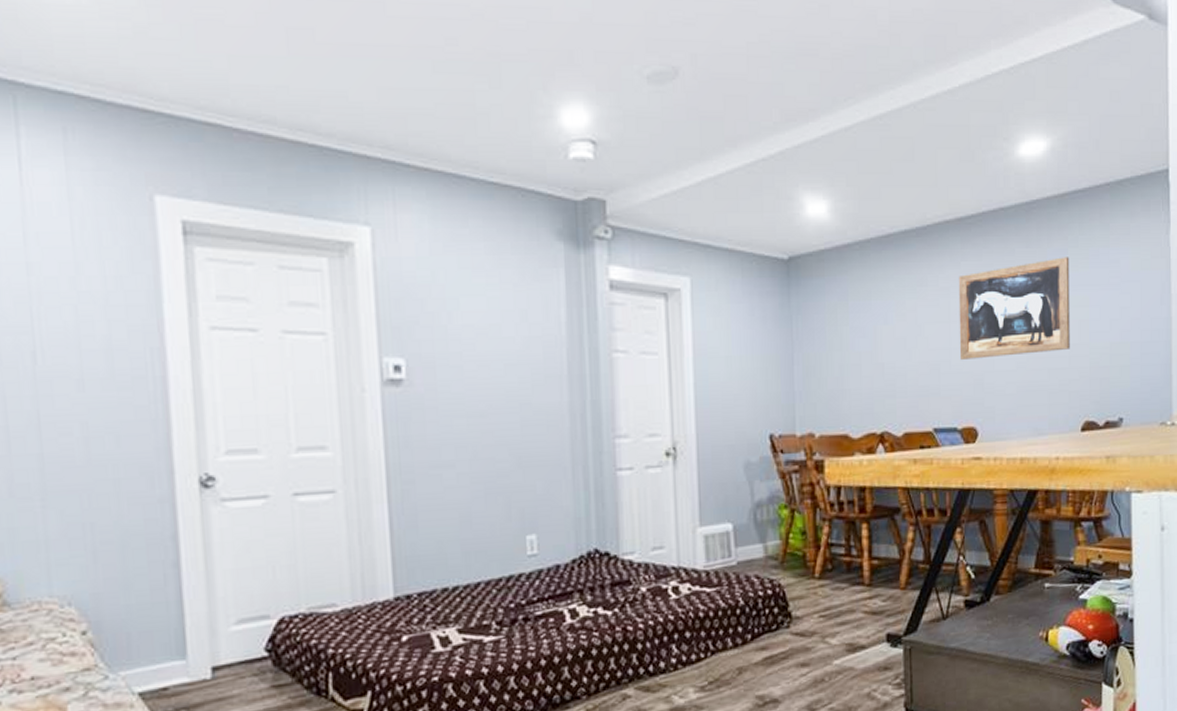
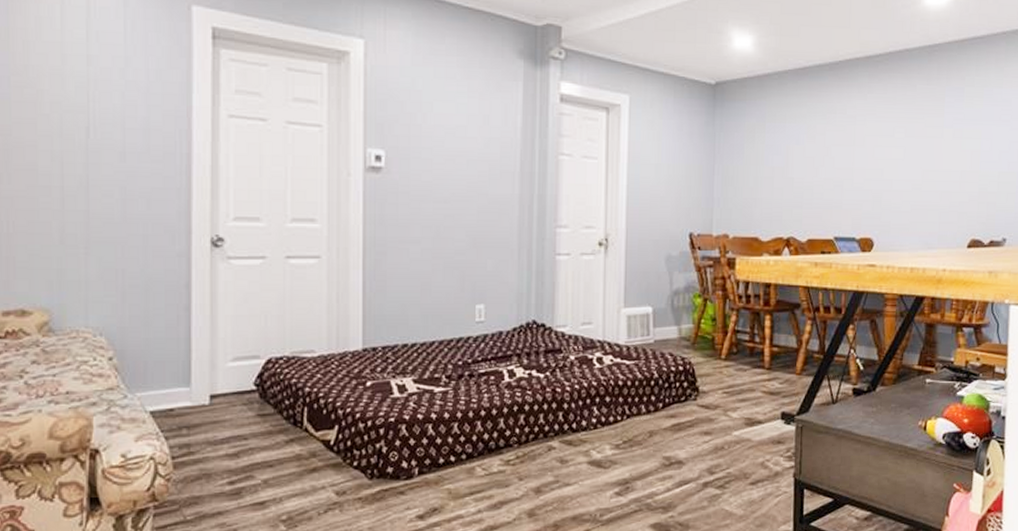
wall art: present [958,257,1070,359] -> none [861,94,966,179]

